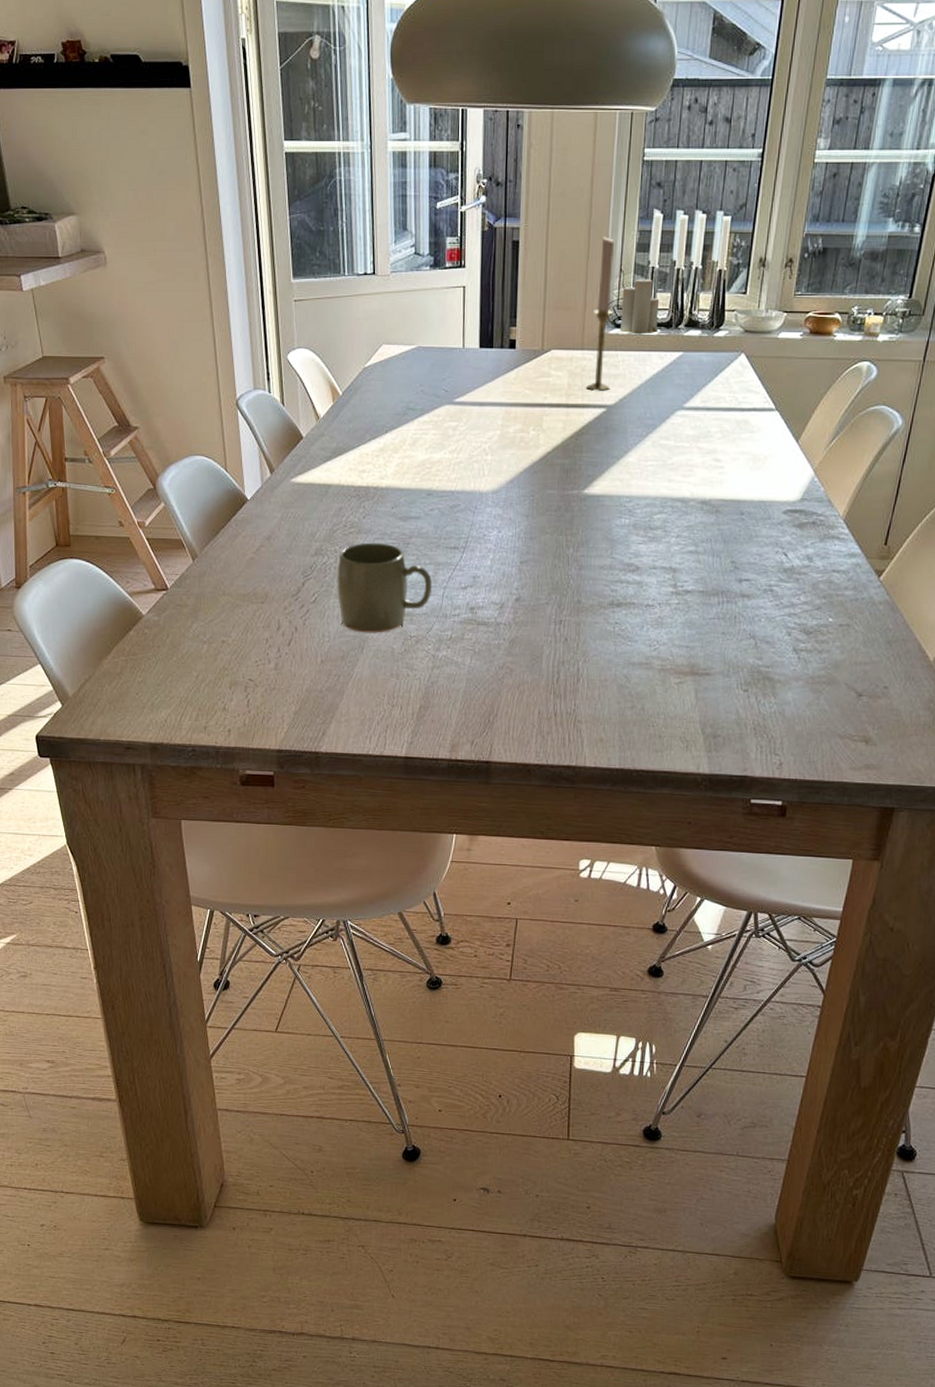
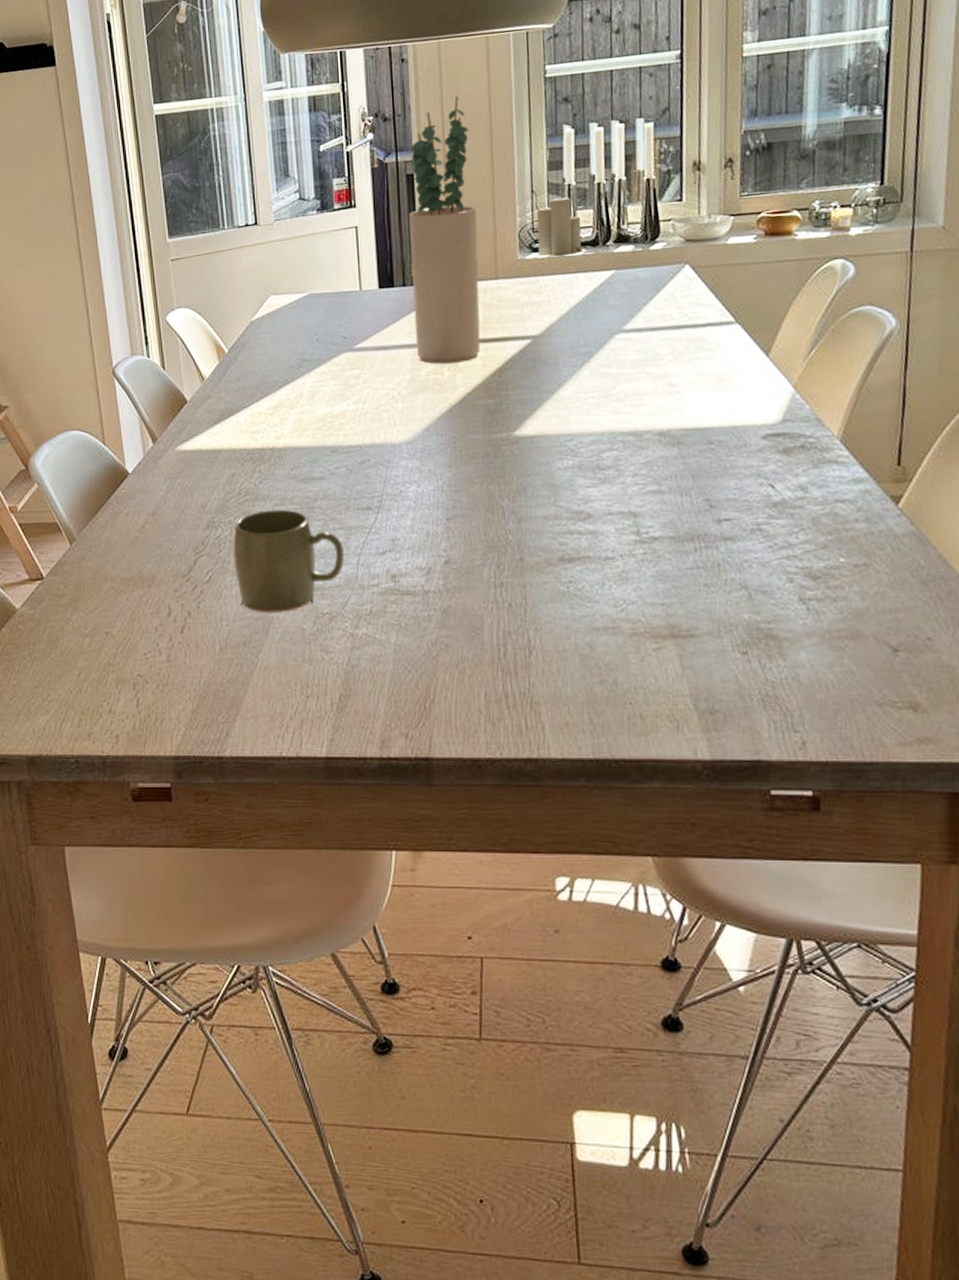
vase: none [507,169,571,424] -> present [409,96,481,364]
candlestick: present [586,236,615,390] -> none [505,157,534,321]

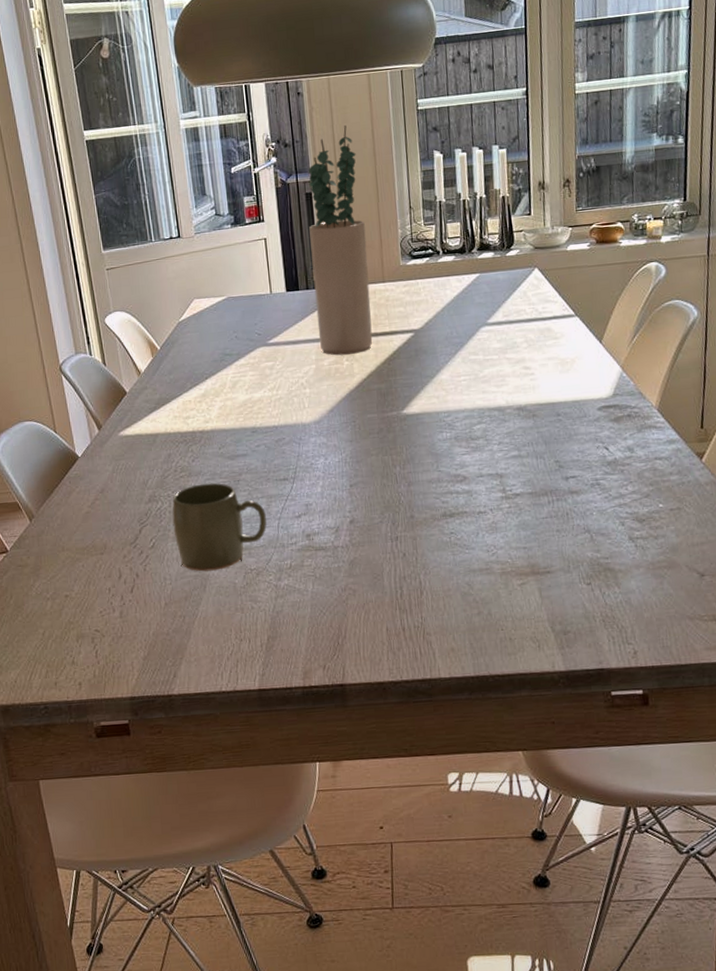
candle: present [537,196,583,257] -> none [415,211,453,263]

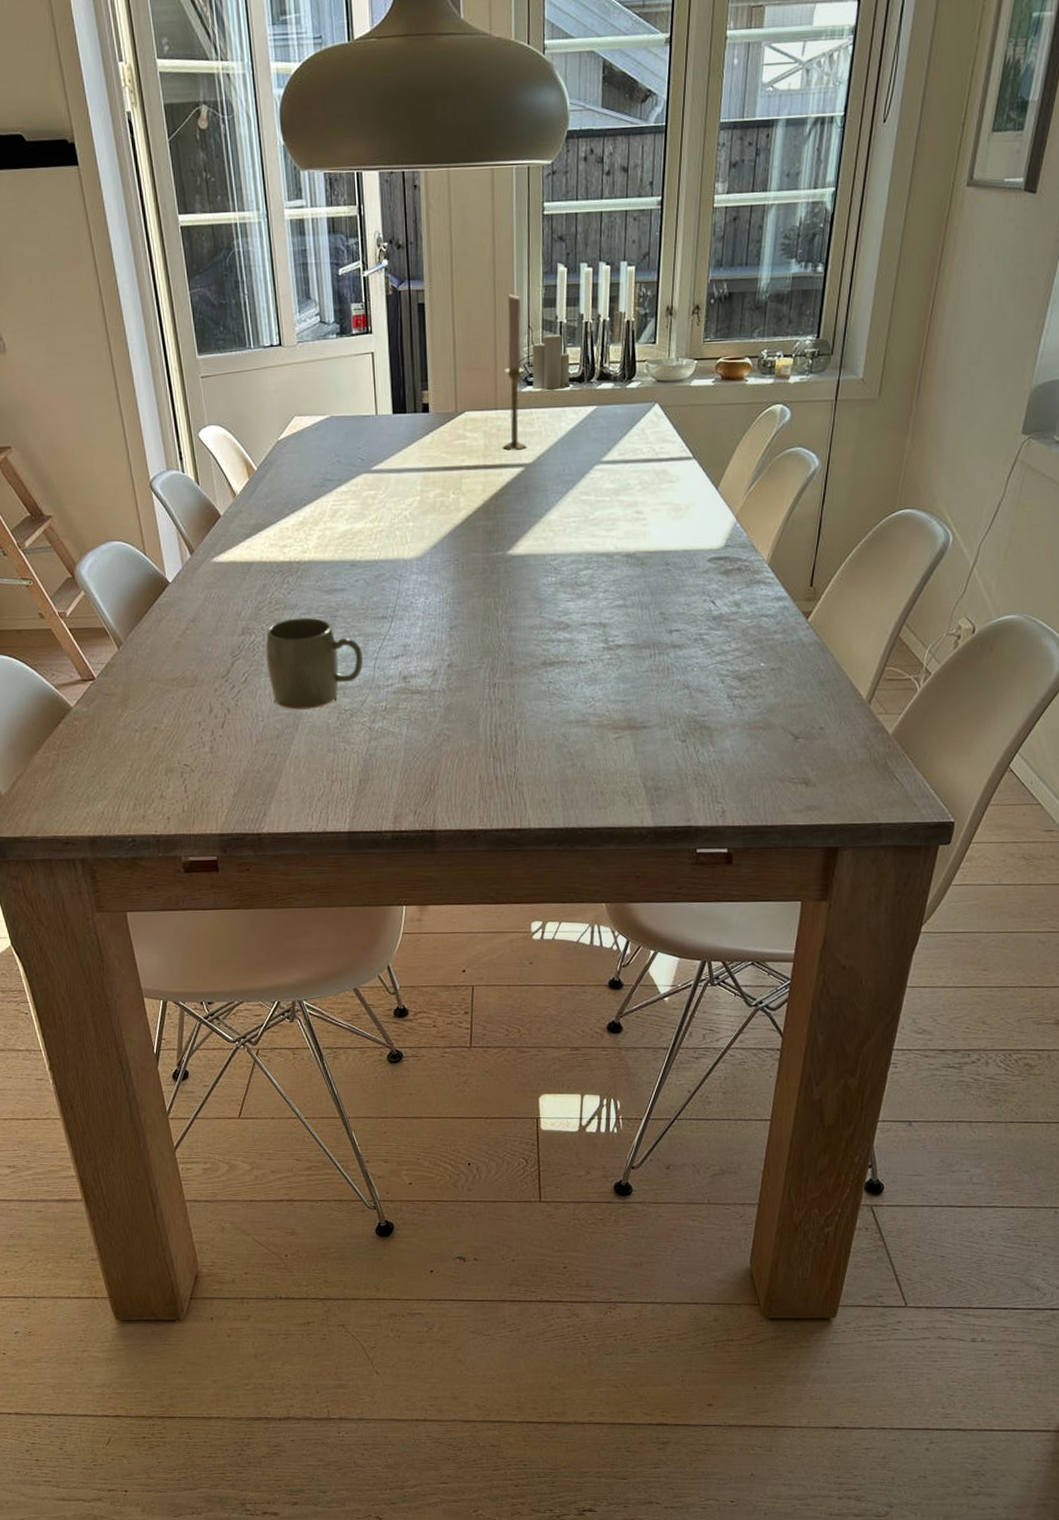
vase: present [309,125,373,356] -> none [420,228,481,488]
candlestick: none [389,178,415,318] -> present [503,293,527,449]
candle: none [415,211,453,263] -> present [531,333,571,391]

